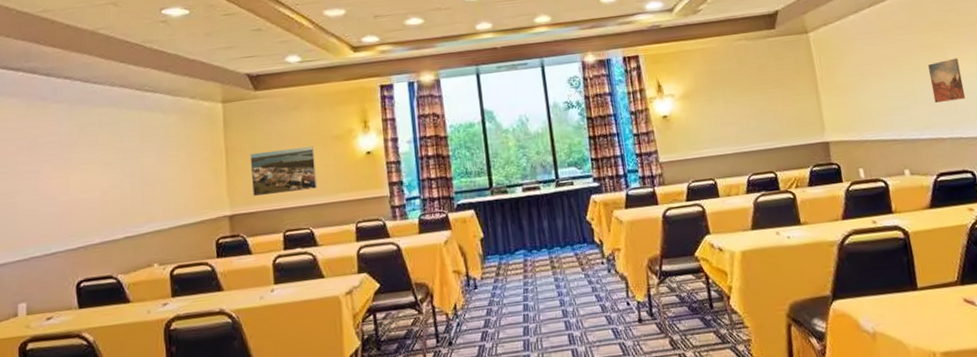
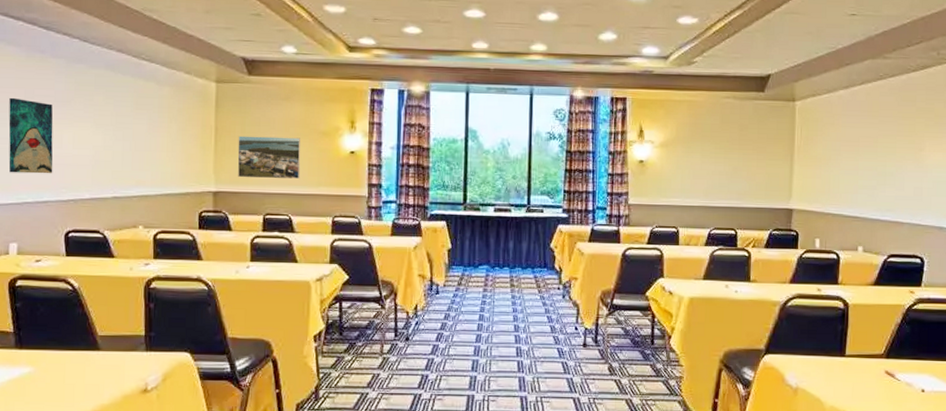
wall art: none [12,149,61,228] -> present [8,97,53,174]
wall art: present [928,58,965,103] -> none [902,147,934,188]

